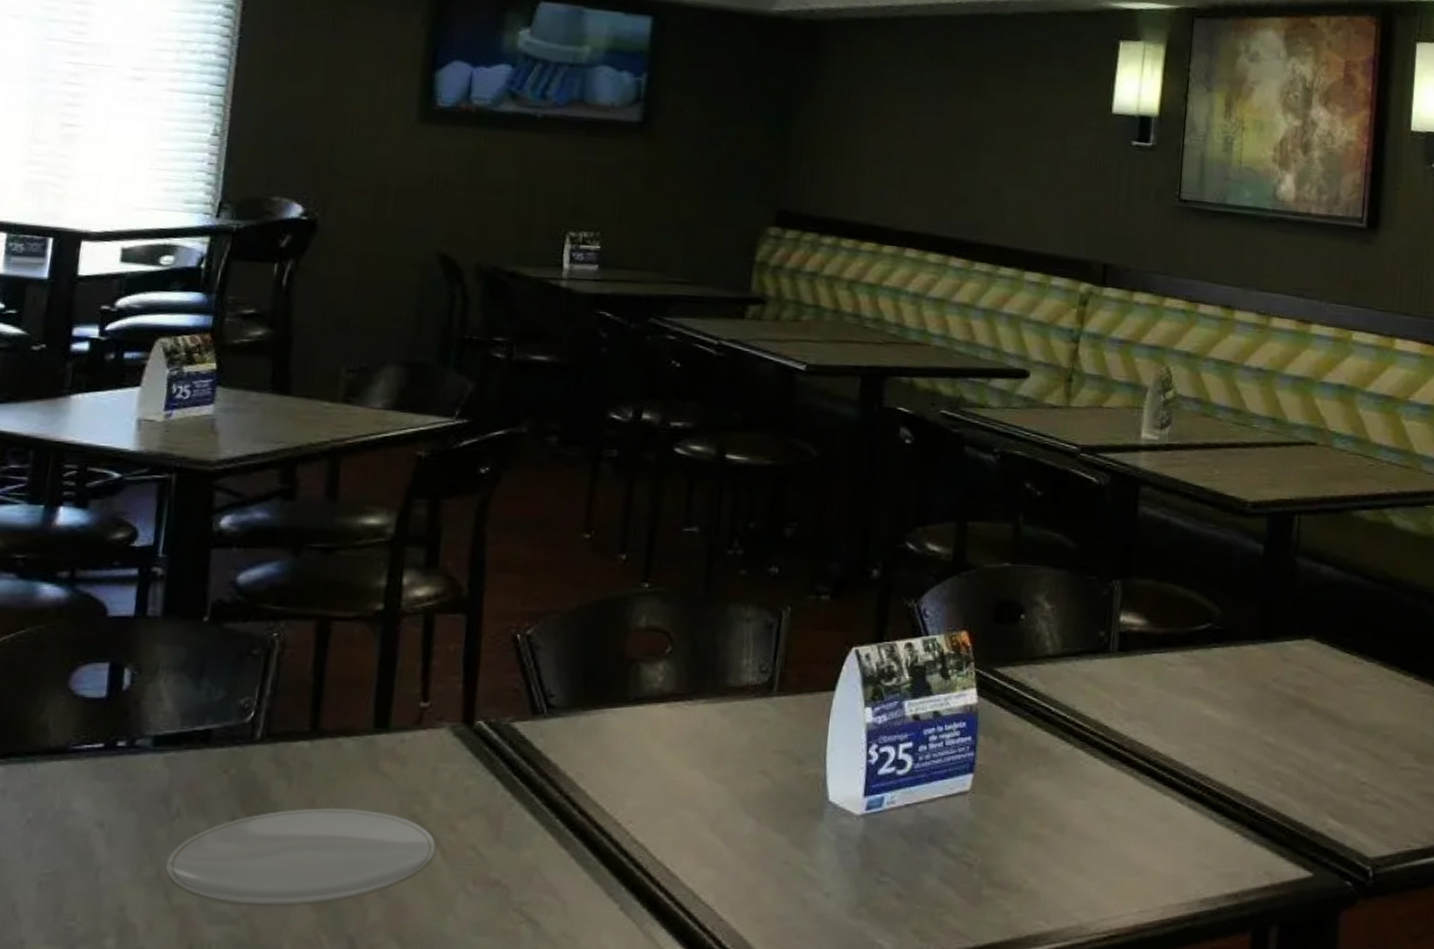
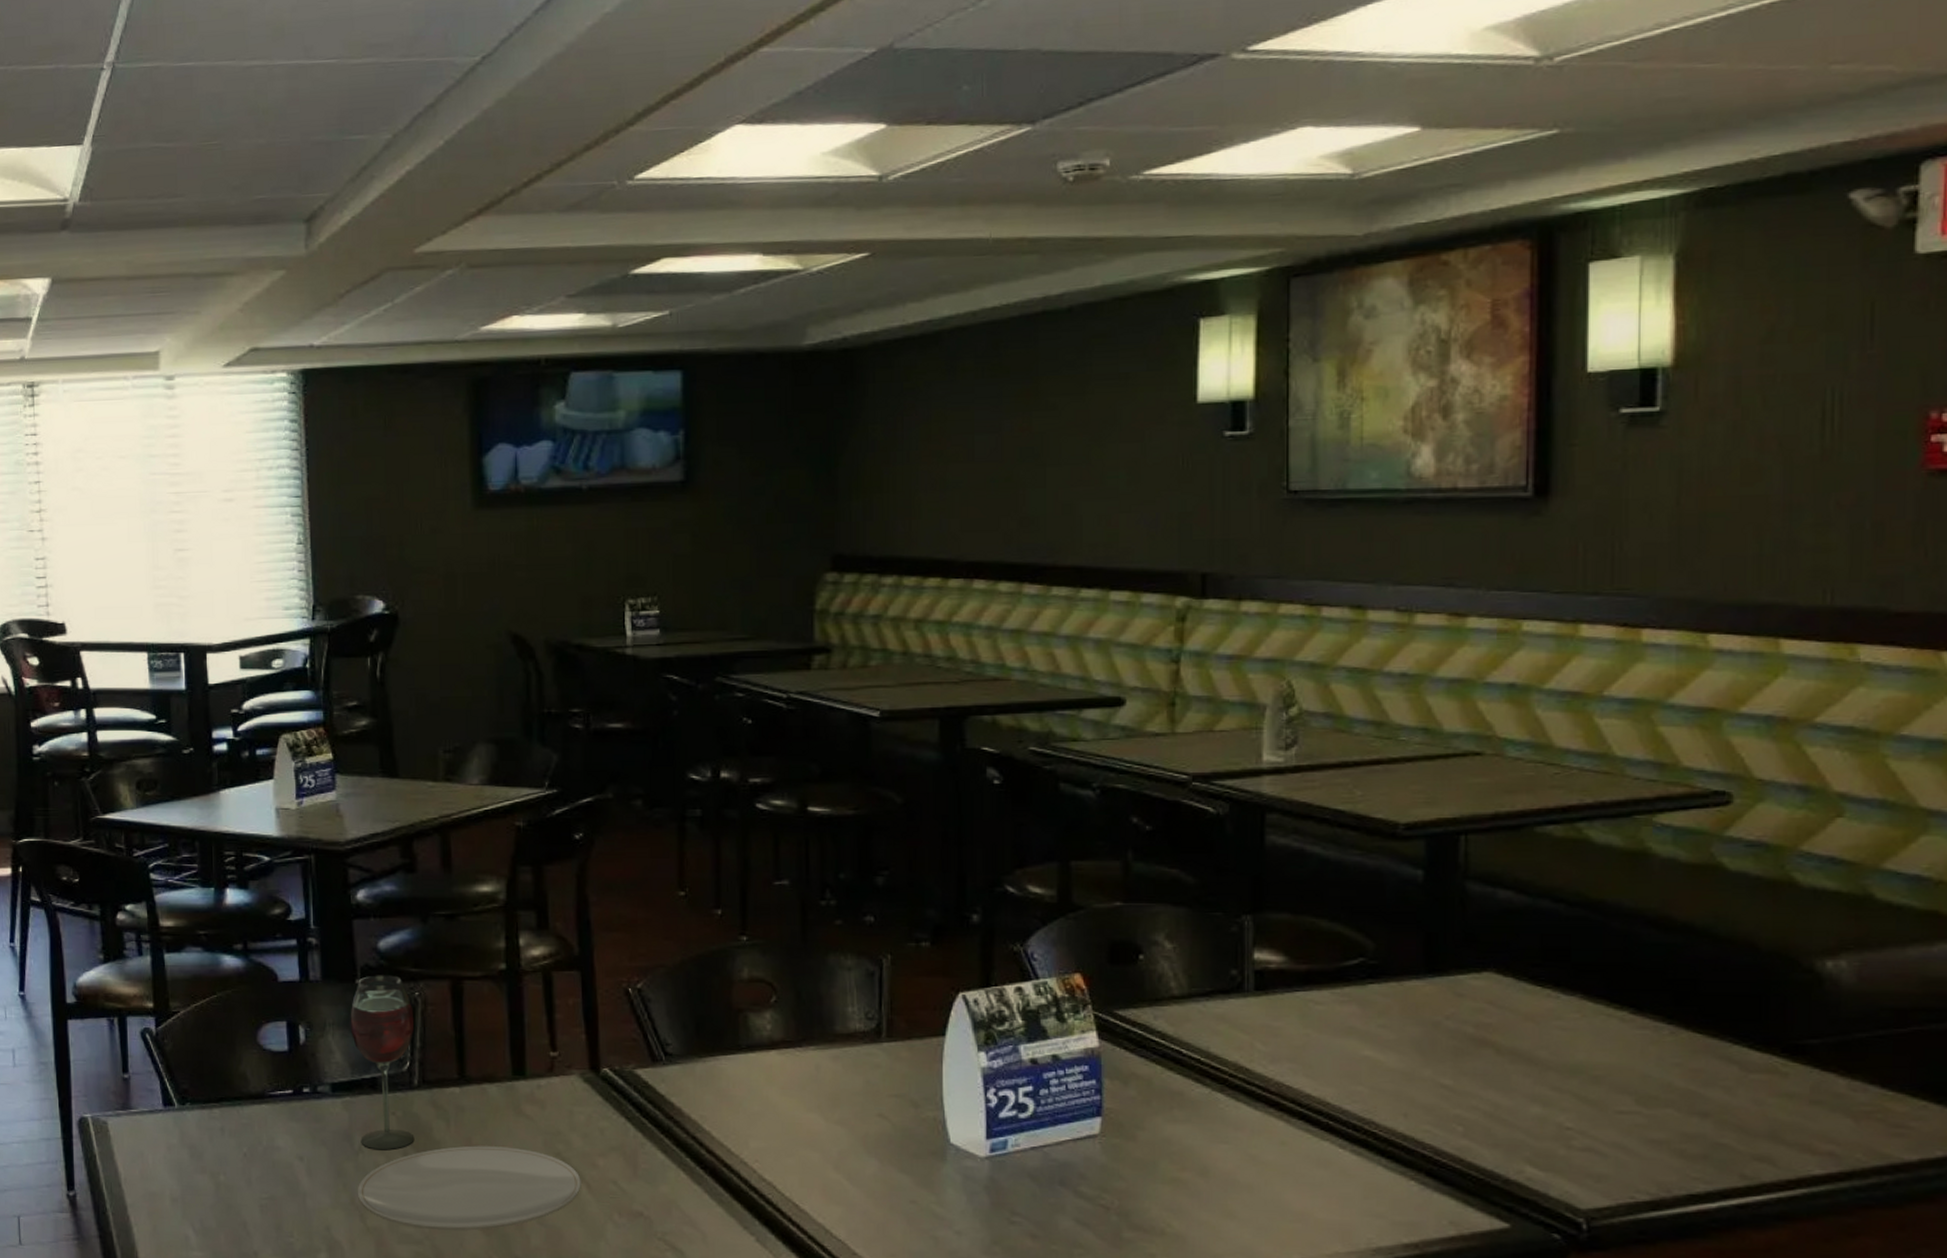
wineglass: none [180,612,269,815] -> present [350,975,415,1151]

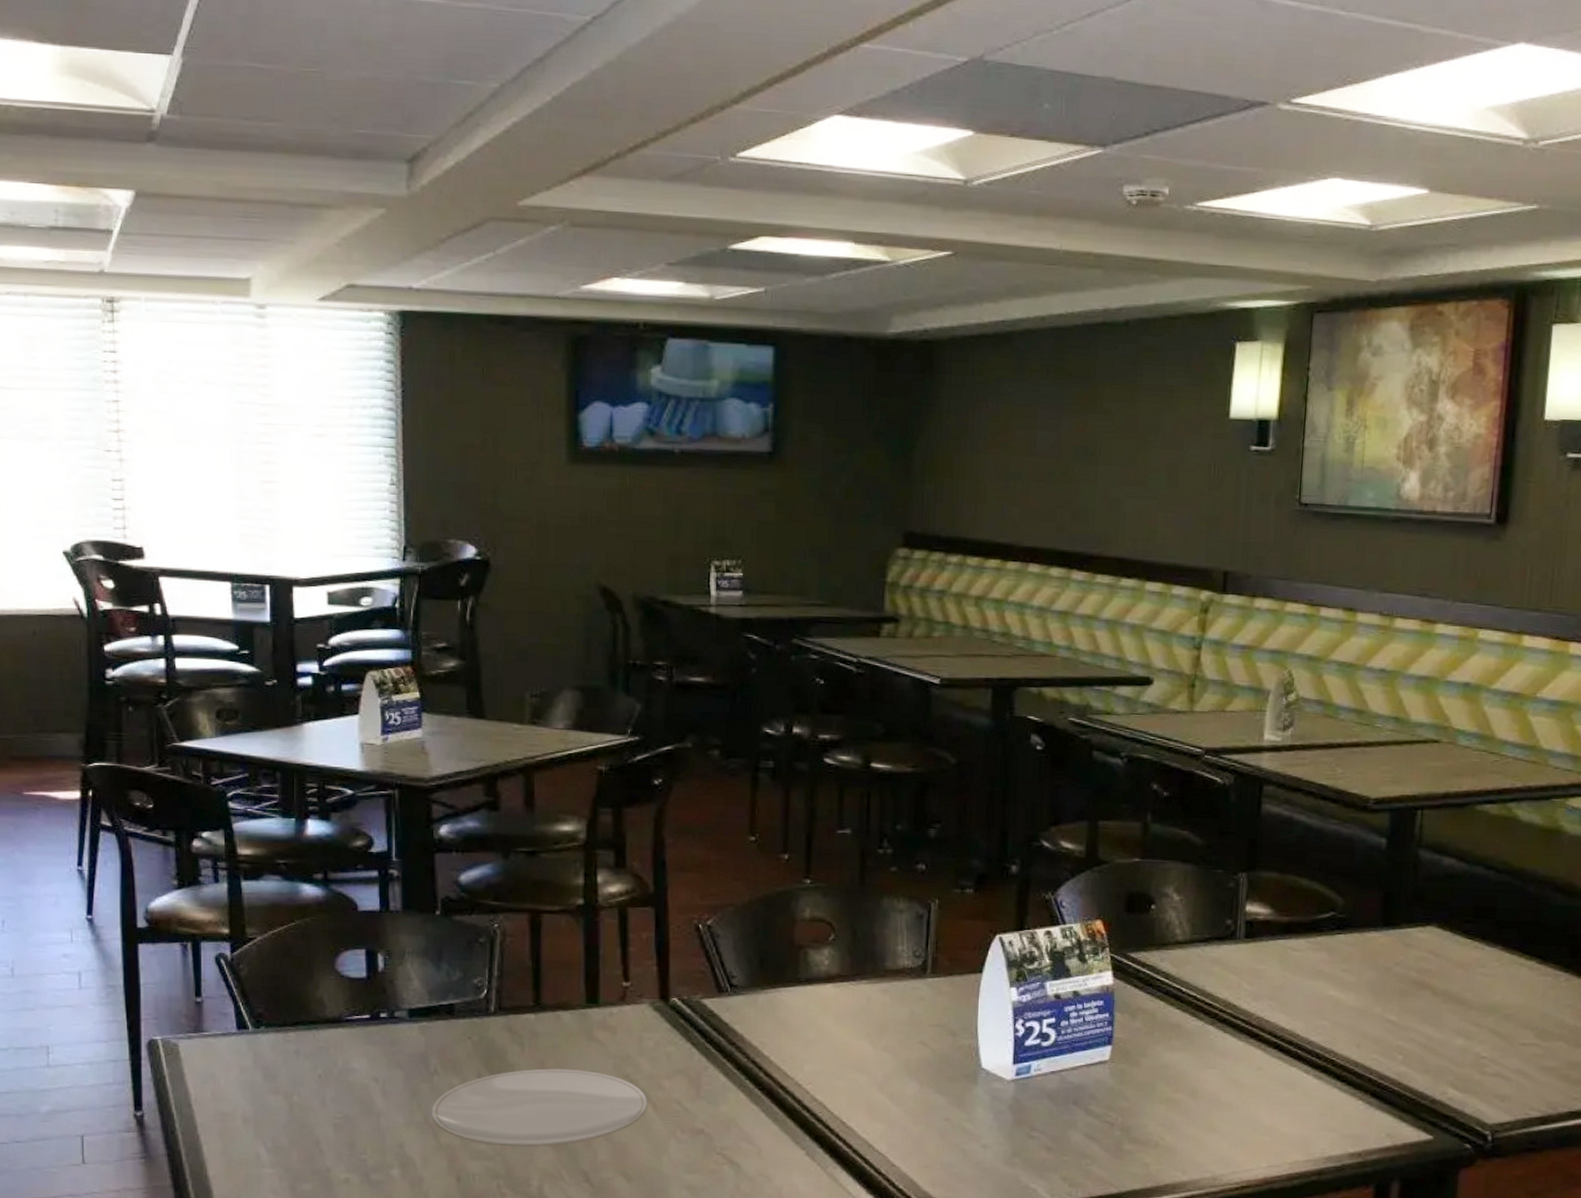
wineglass: present [350,975,415,1151] -> none [429,907,493,1073]

